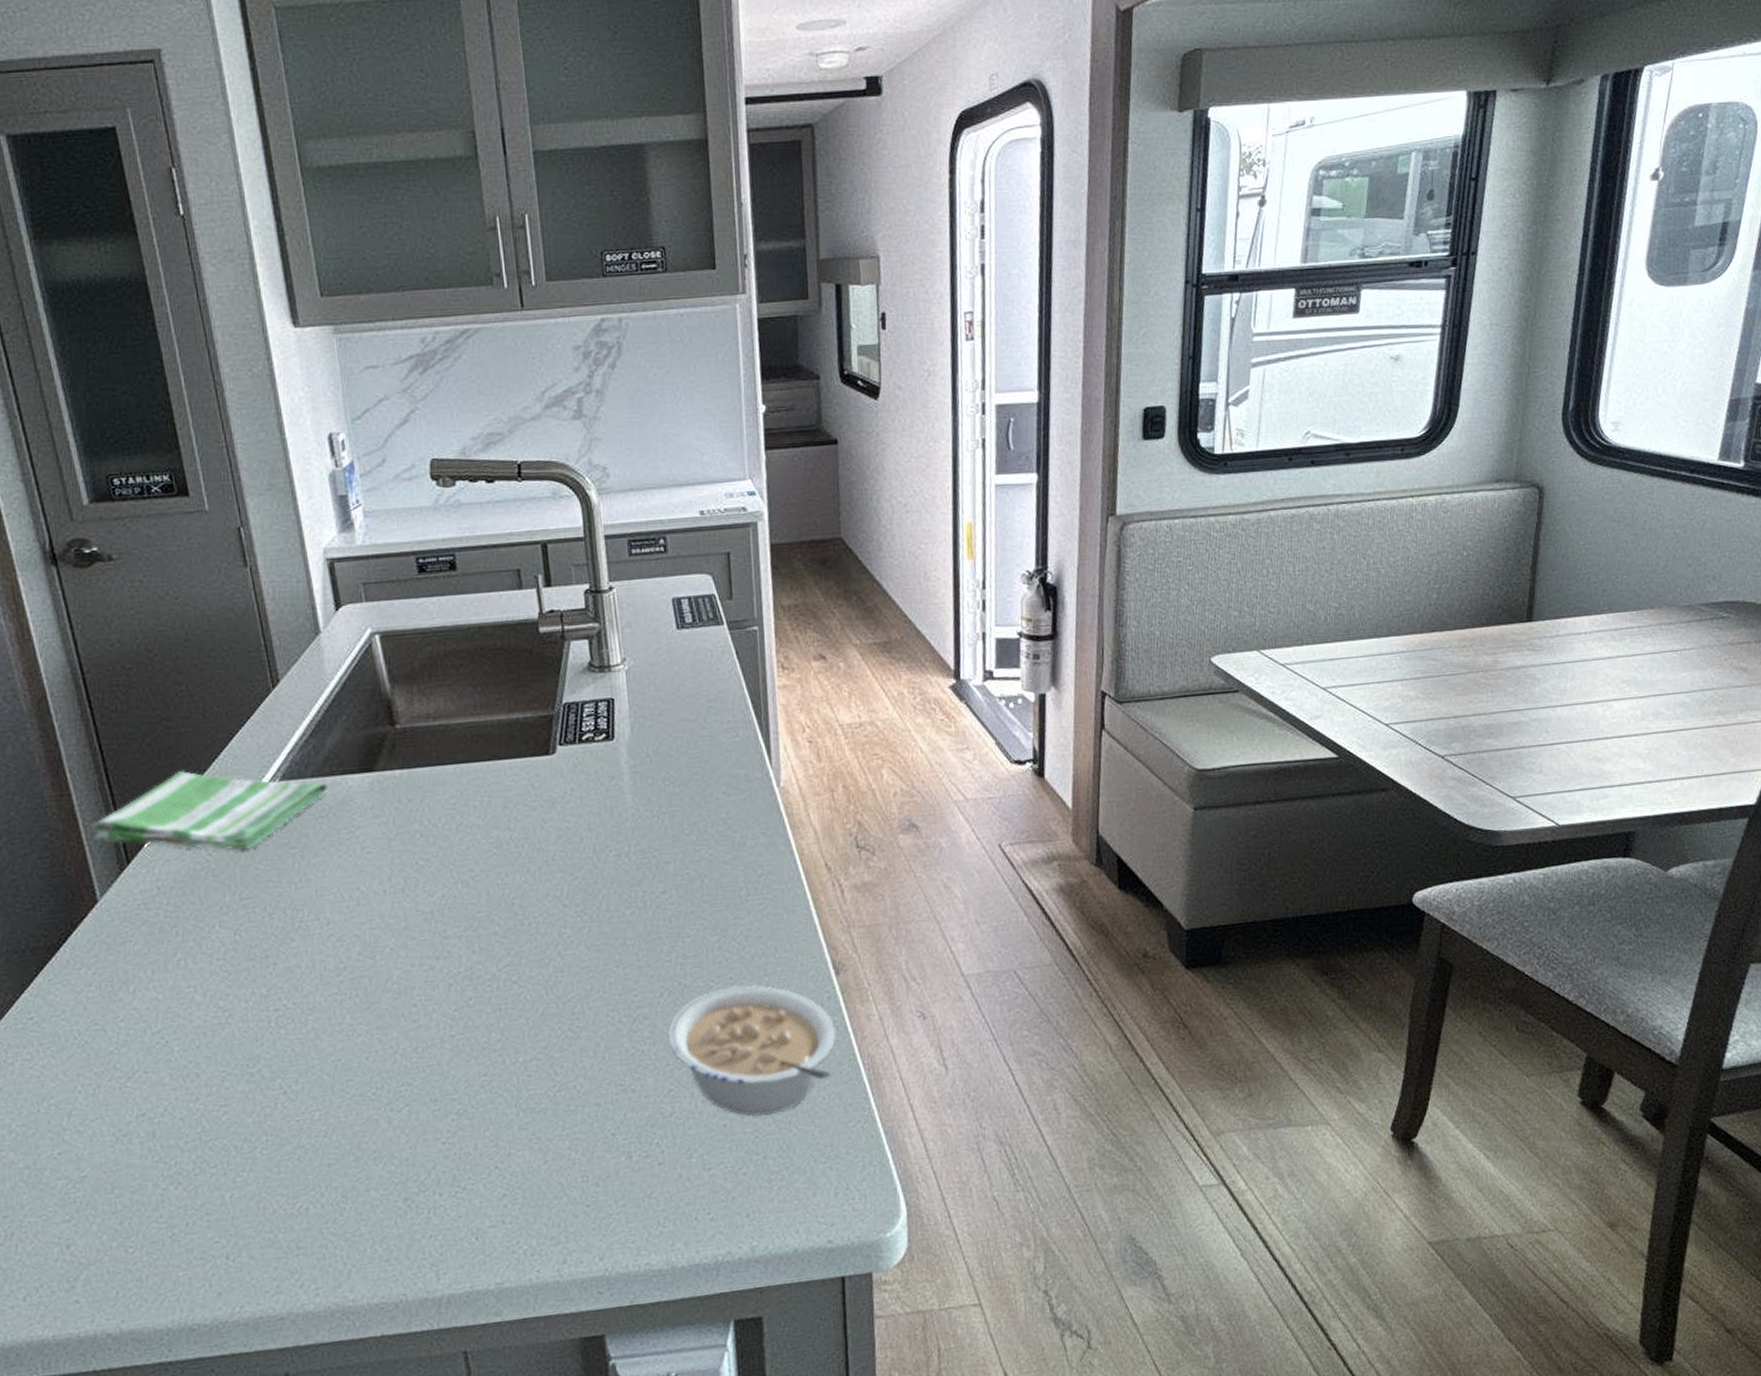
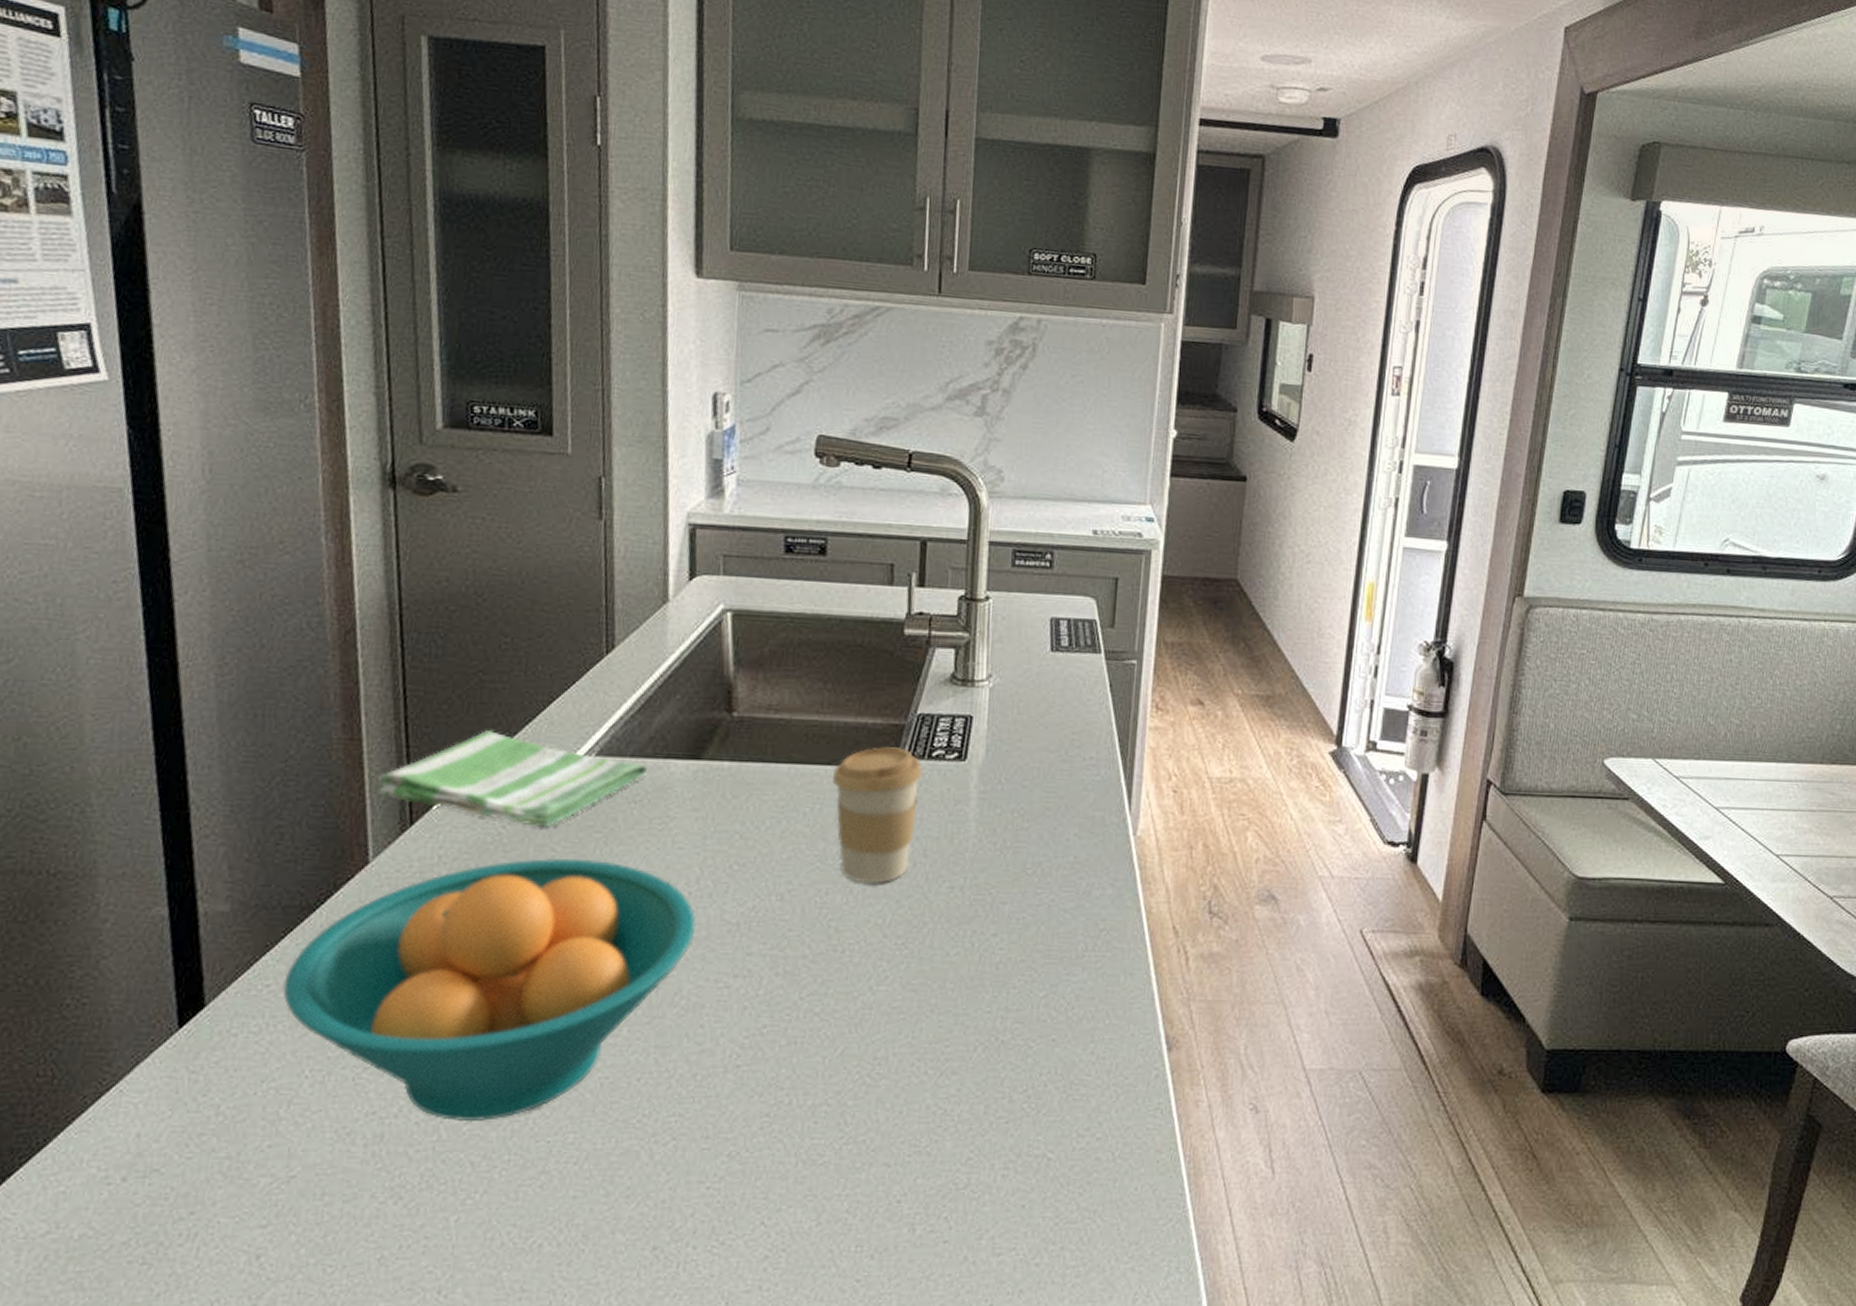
fruit bowl: none [44,872,395,1114] -> present [282,857,696,1122]
coffee cup: none [495,736,578,862] -> present [833,747,923,884]
legume: present [667,985,836,1117] -> none [975,1050,1160,1201]

